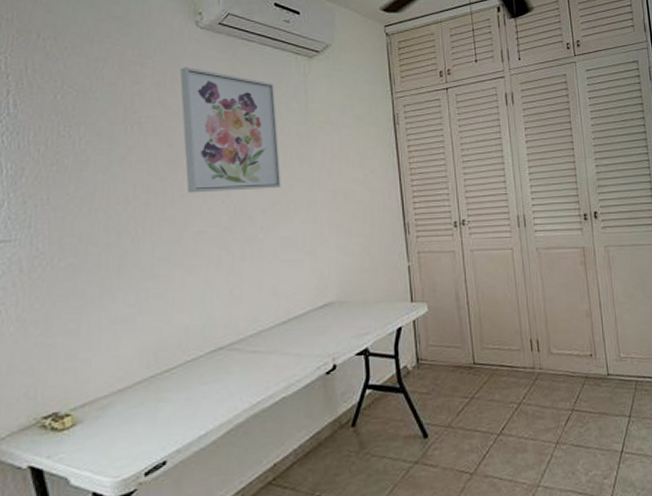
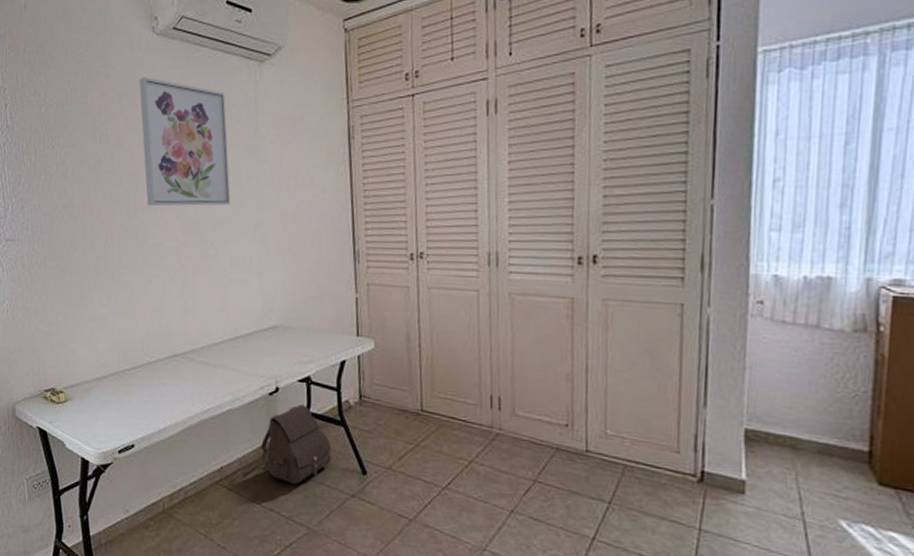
satchel: none [318,378,393,465] -> present [260,404,332,484]

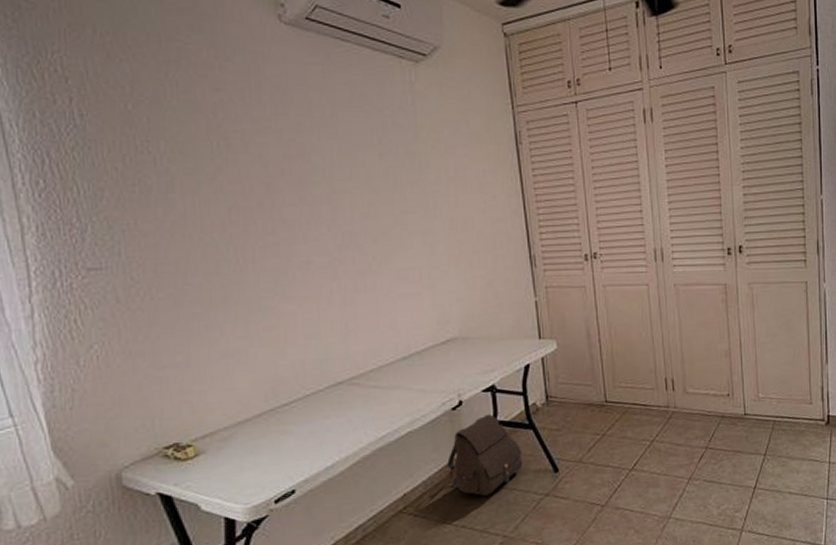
wall art: present [139,77,231,207] -> none [265,72,392,219]

